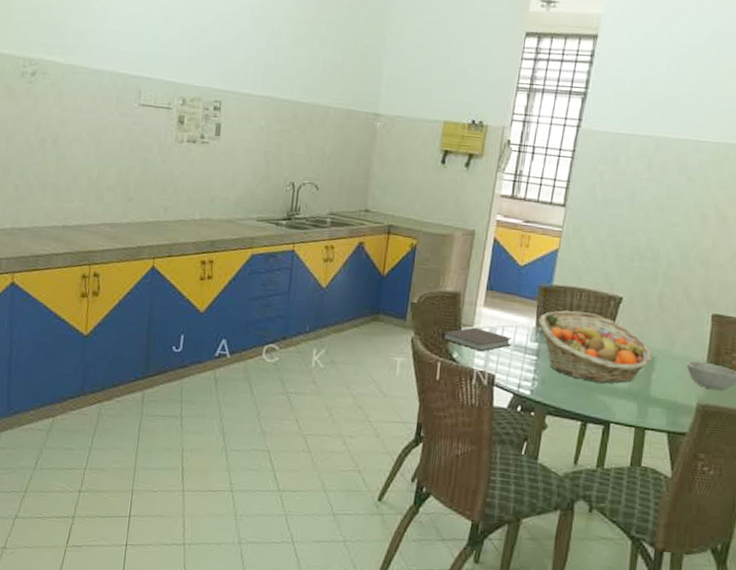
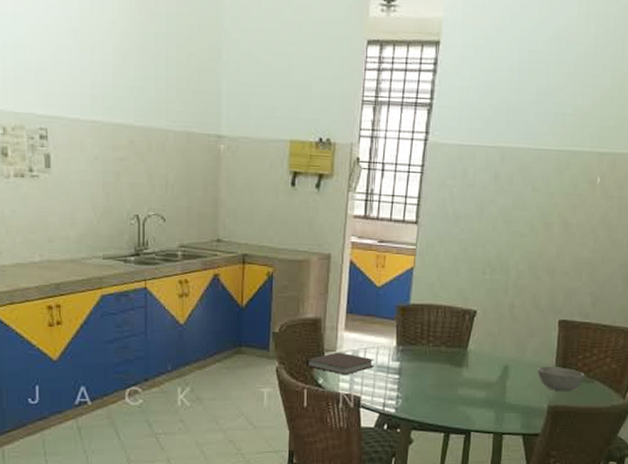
fruit basket: present [538,310,653,383] -> none [398,327,507,394]

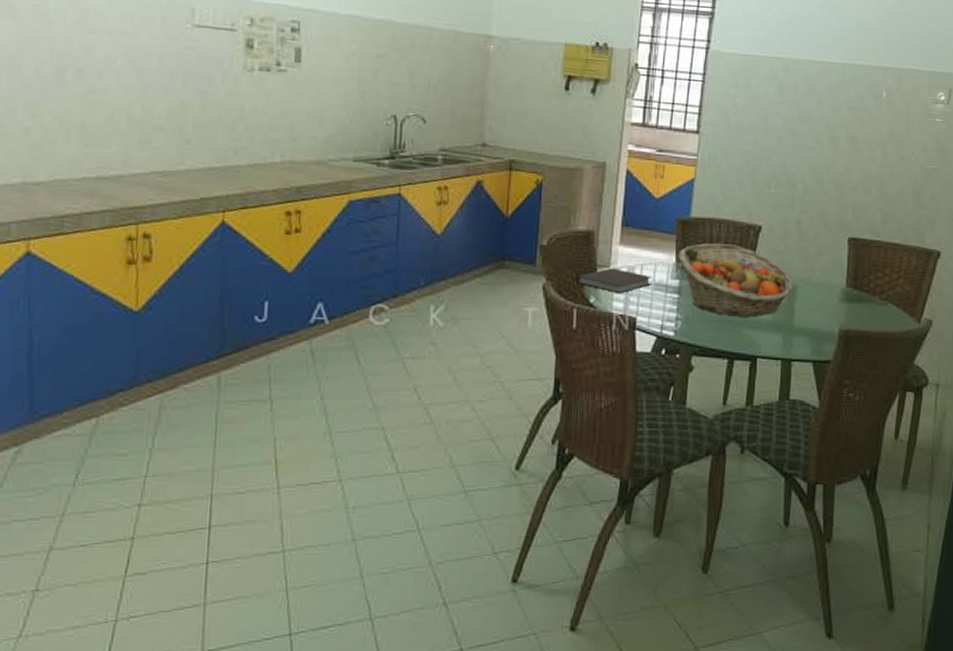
fruit basket: none [398,327,507,394] -> present [678,243,794,316]
bowl: present [537,367,585,392] -> none [827,287,877,315]

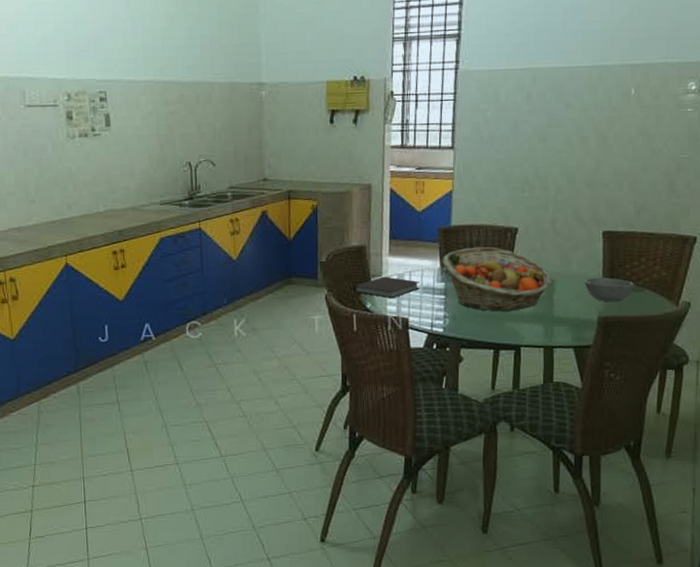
bowl: none [827,287,877,315] -> present [584,278,634,302]

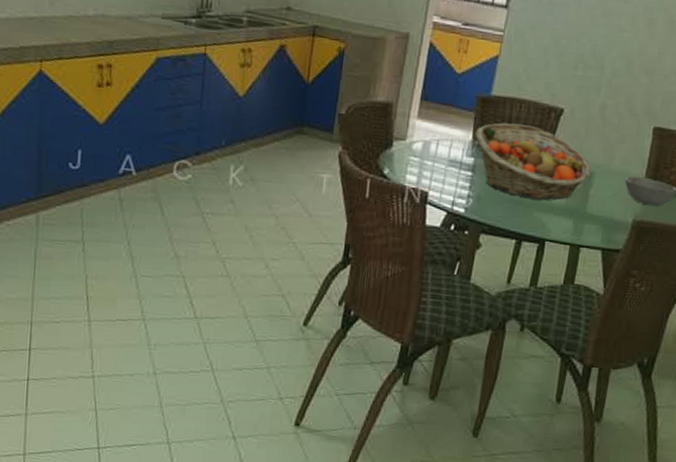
notebook: present [353,276,420,299] -> none [372,141,447,168]

